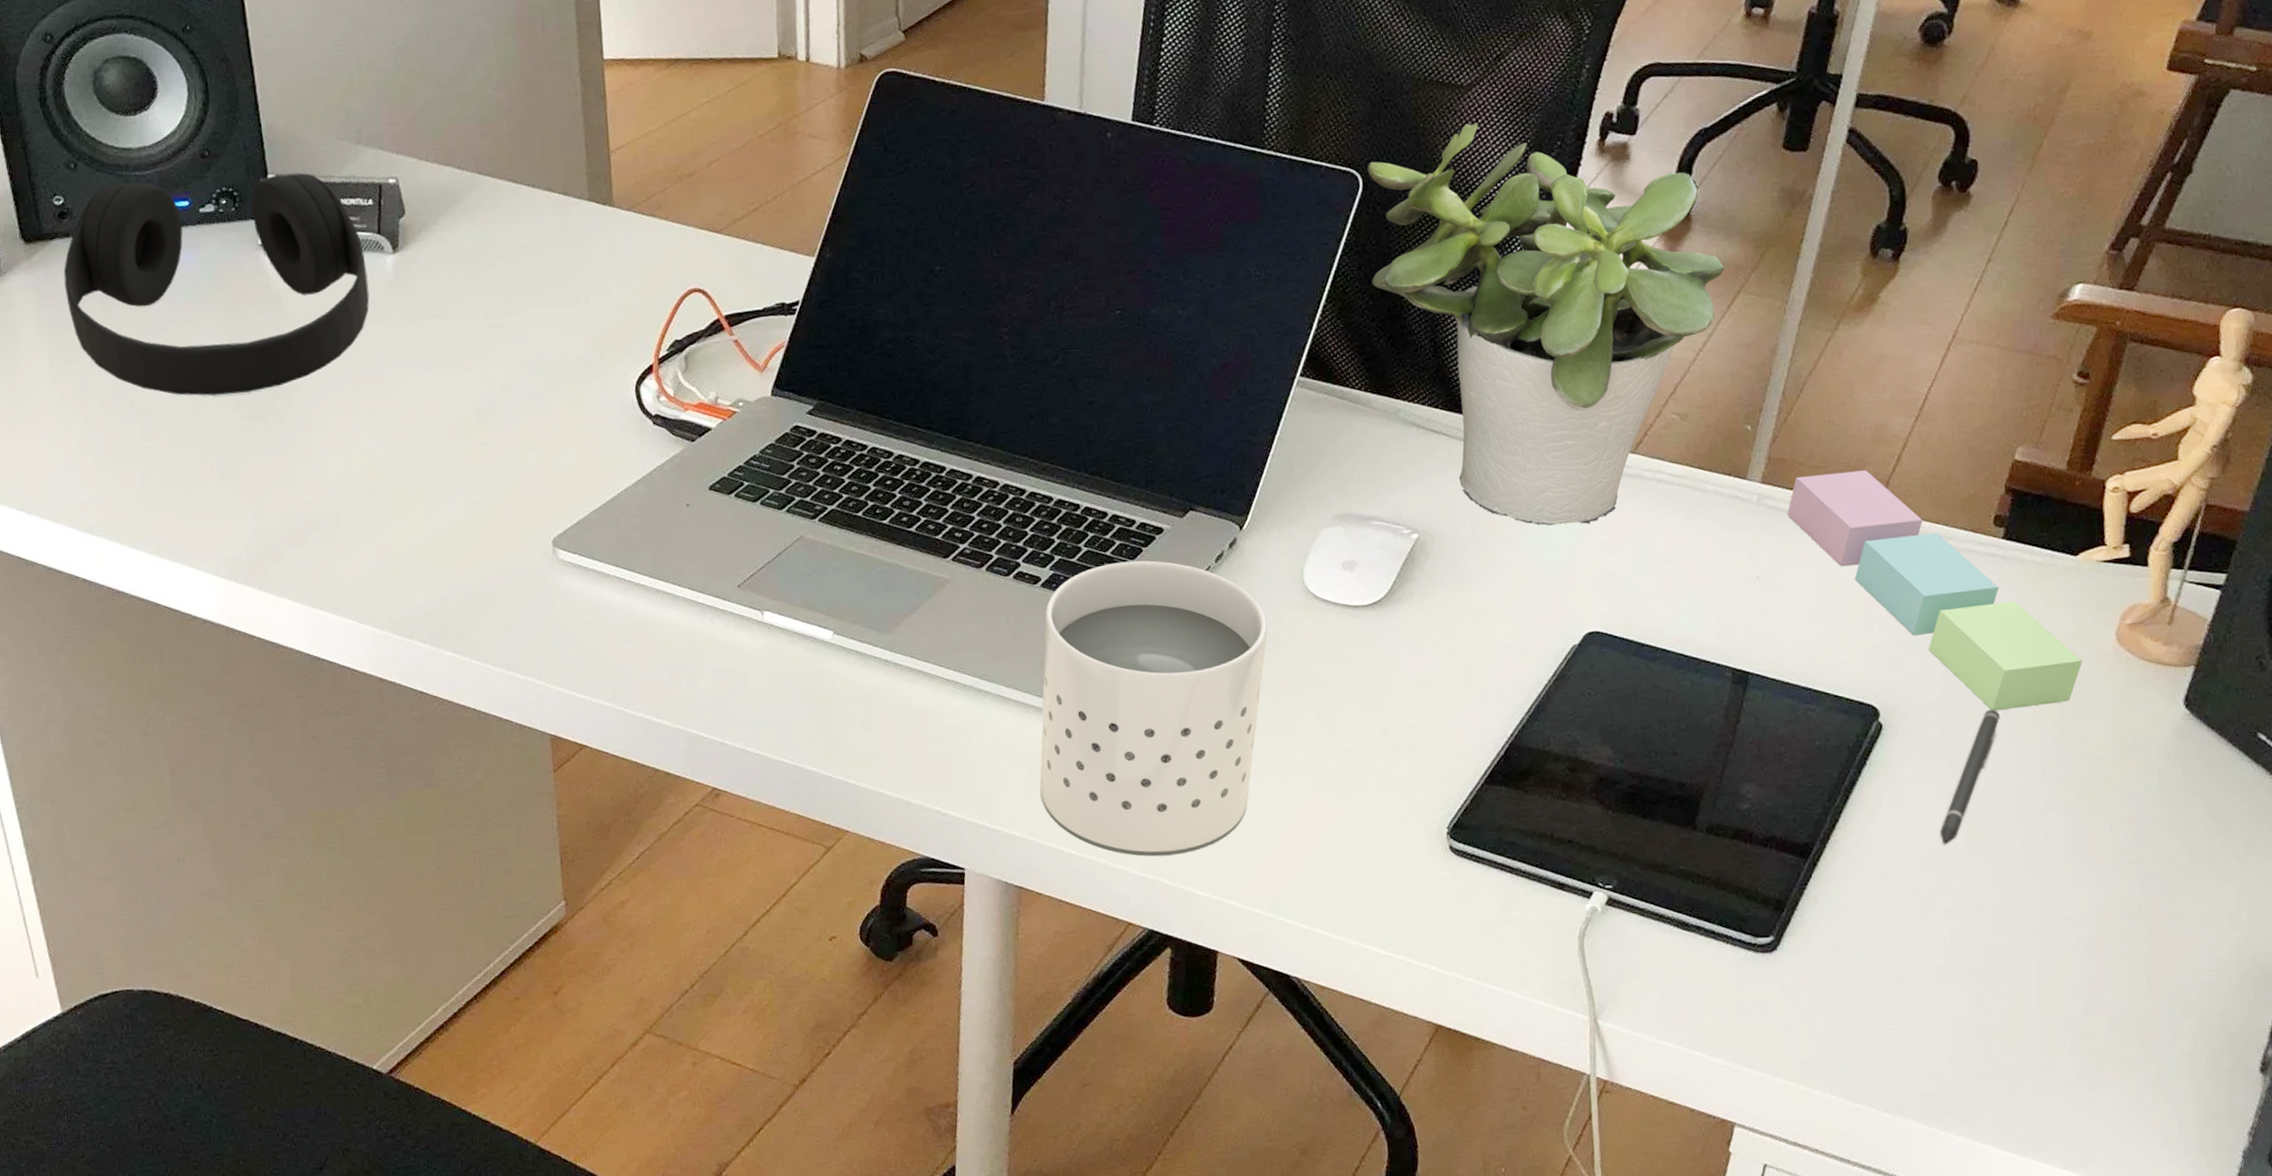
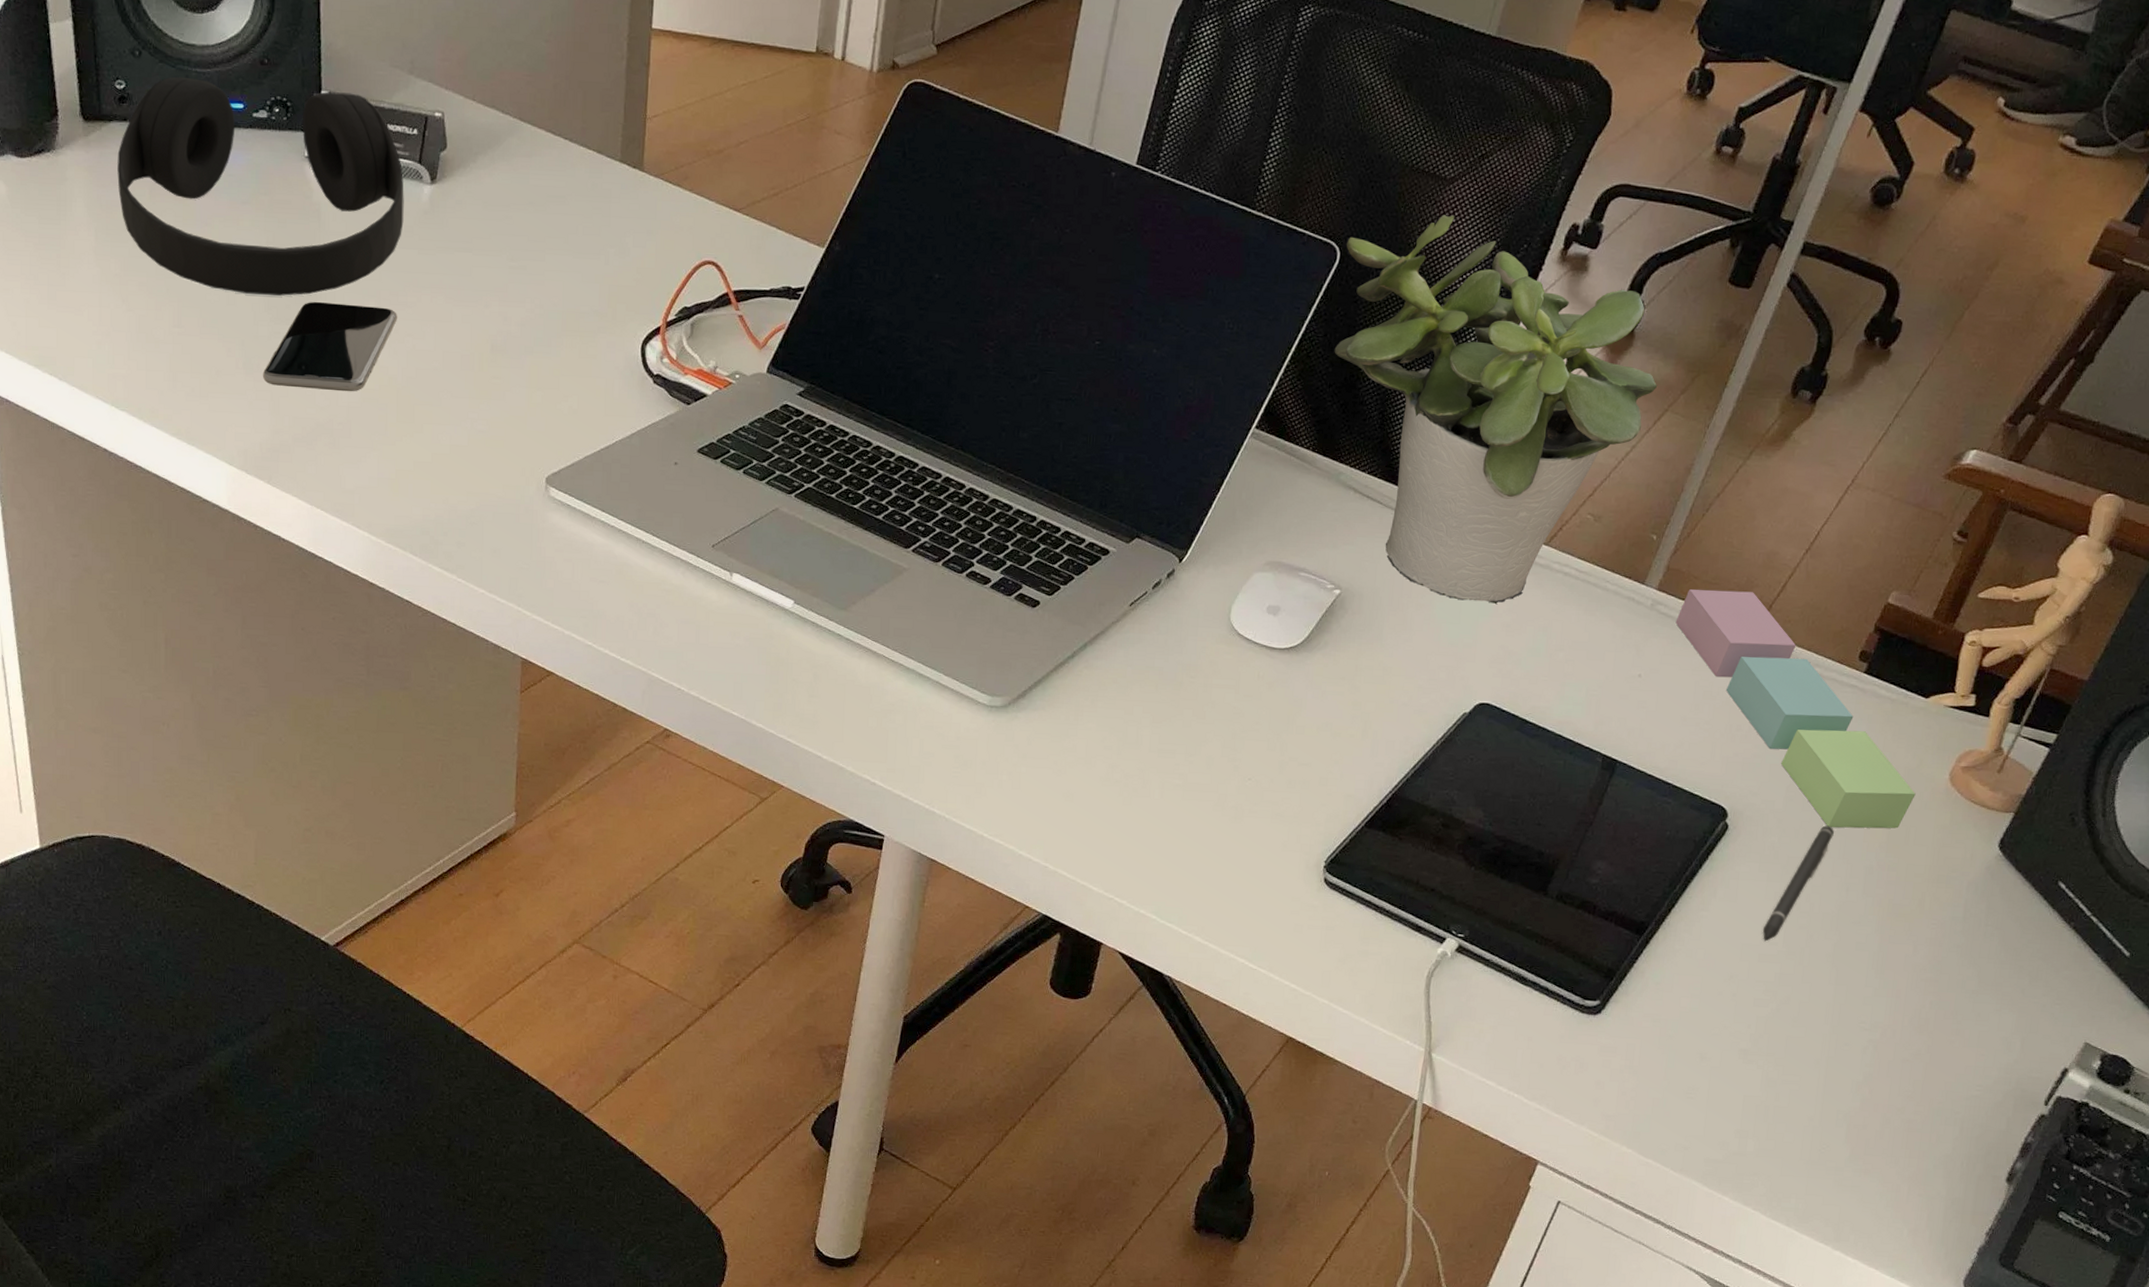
smartphone: none [240,388,375,487] -> present [262,301,397,392]
mug: present [1039,560,1268,857] -> none [962,575,1191,851]

